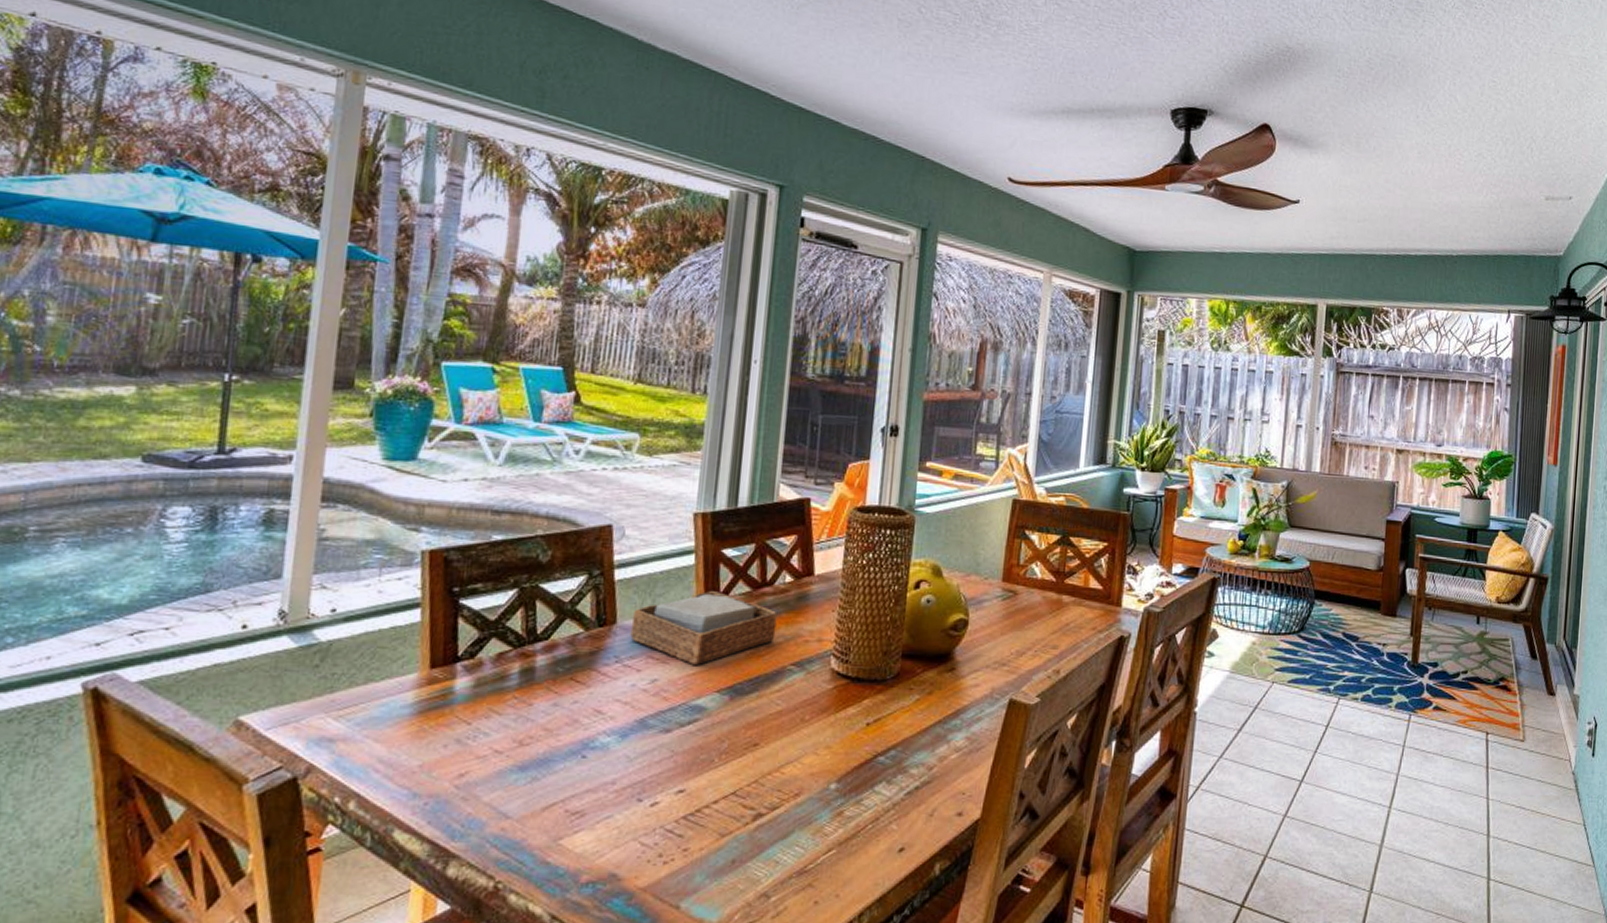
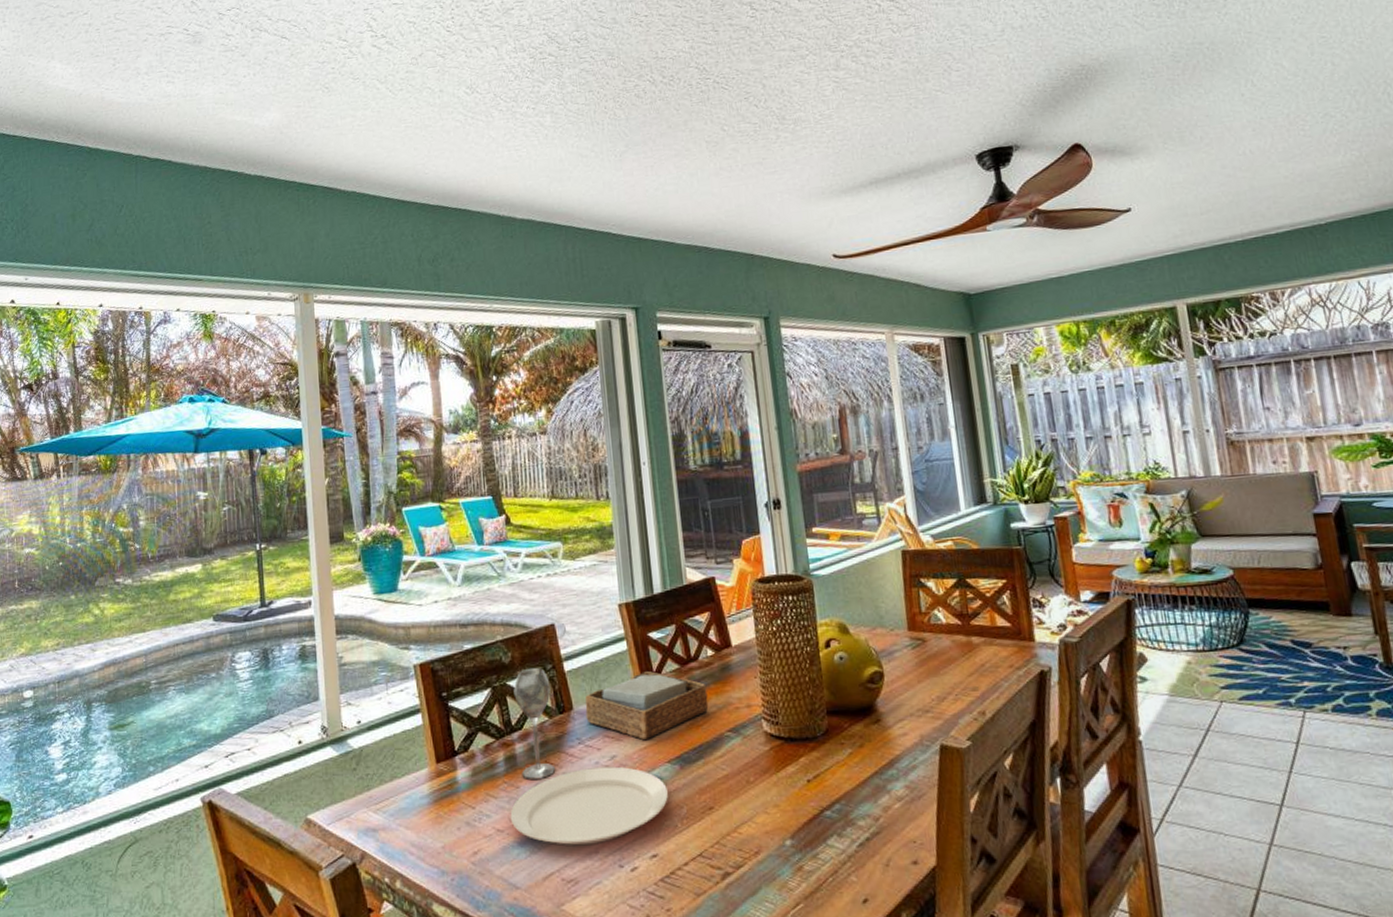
plate: none [514,690,712,775] -> present [510,766,669,846]
wineglass: none [538,571,594,697] -> present [513,667,556,779]

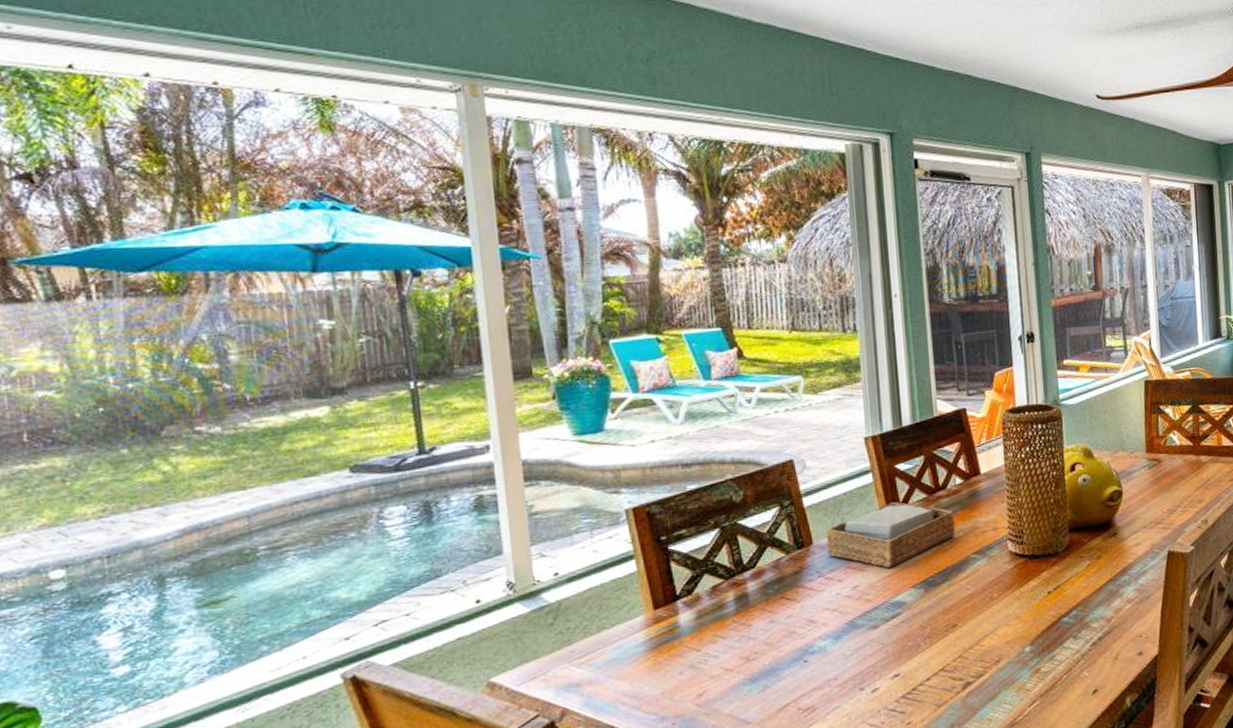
plate: present [510,766,669,846] -> none [740,595,913,677]
wineglass: present [513,667,556,779] -> none [746,504,793,617]

